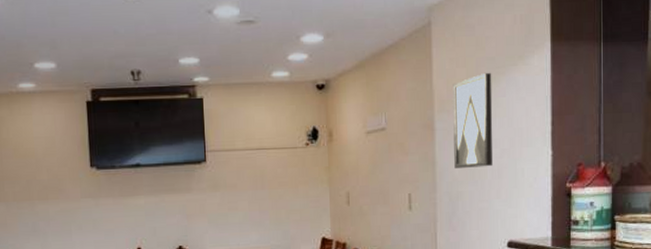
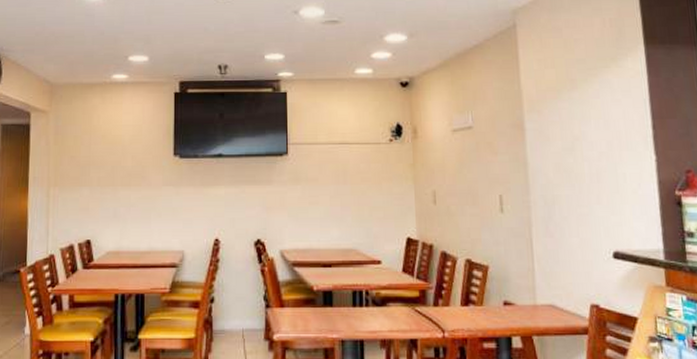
wall art: present [453,72,493,168] -> none [542,74,590,170]

